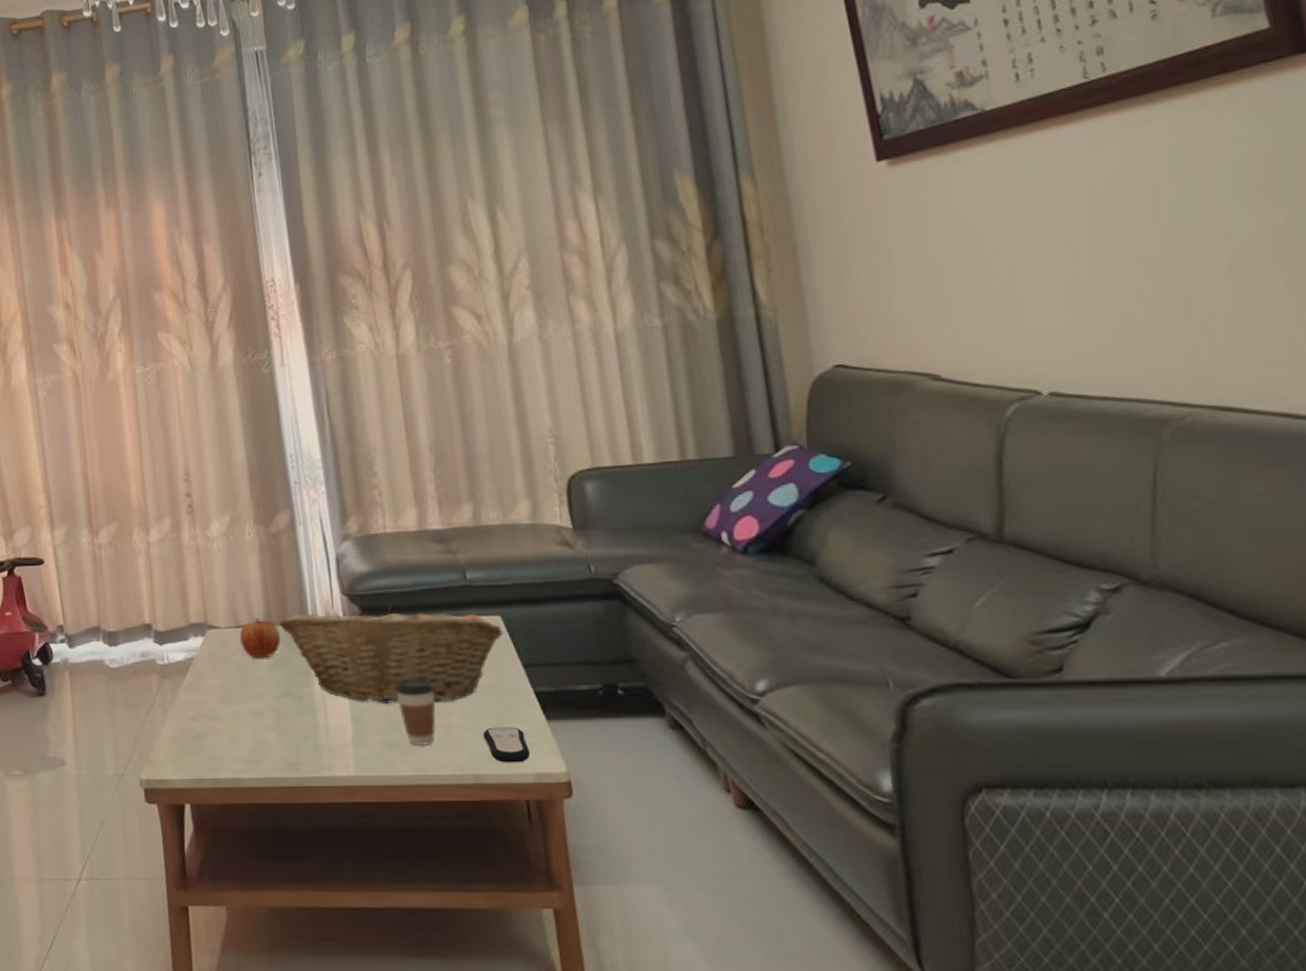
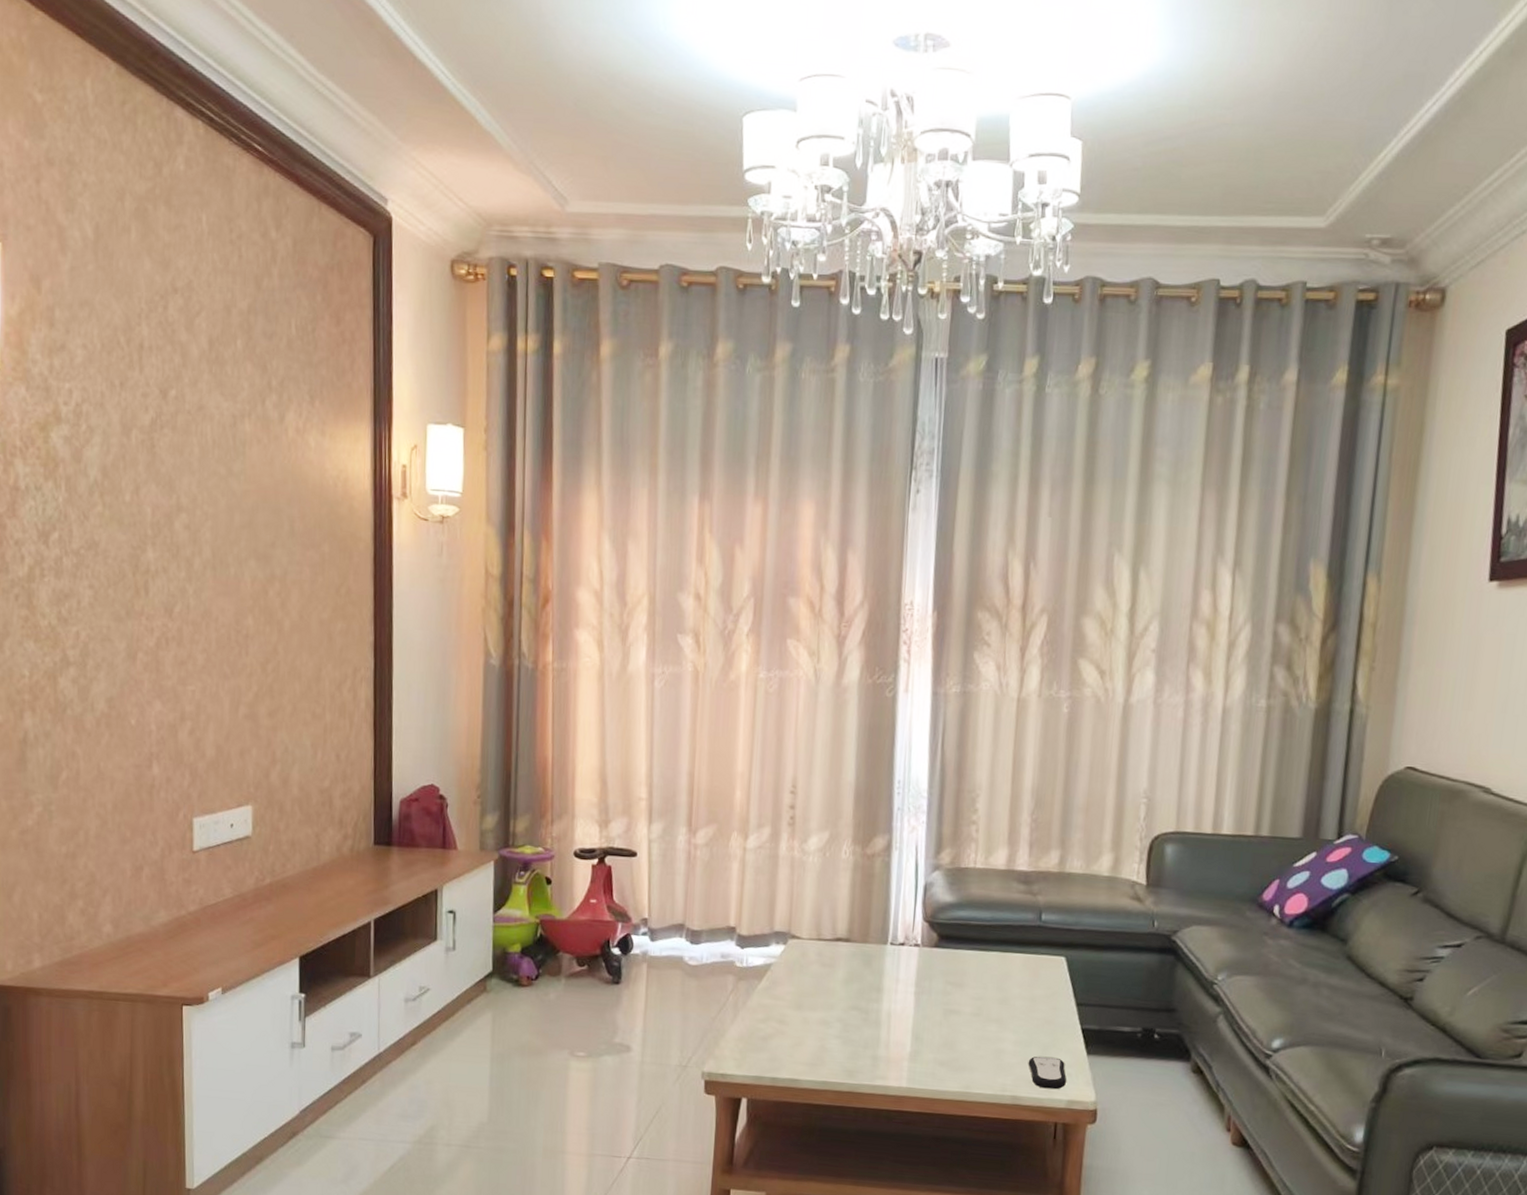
apple: present [240,618,281,659] -> none [820,933,859,972]
fruit basket: present [278,603,504,703] -> none [859,934,1065,1030]
coffee cup: present [395,678,436,747] -> none [957,1004,993,1067]

